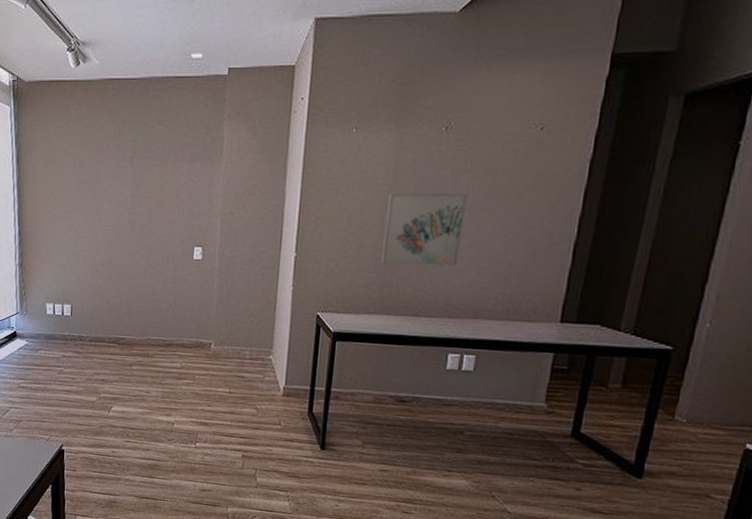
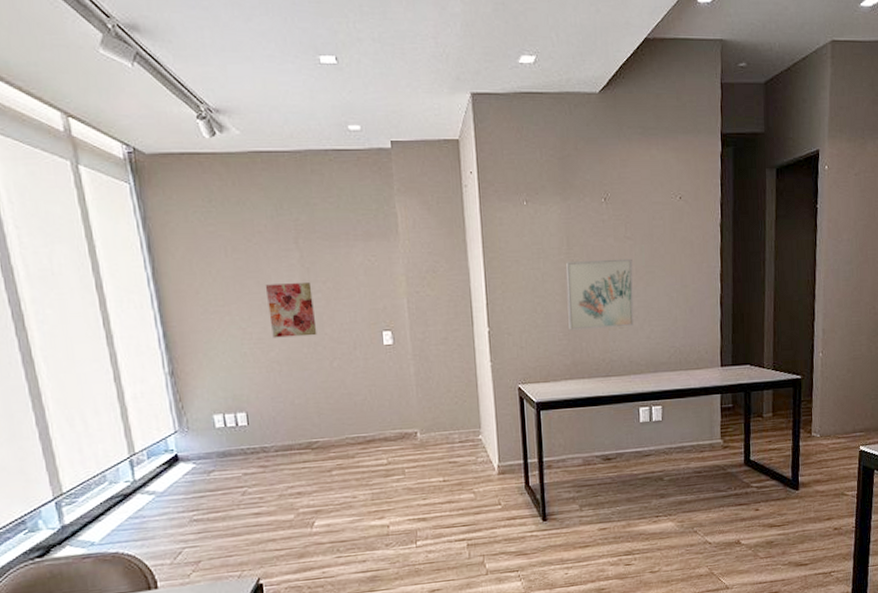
wall art: none [100,197,139,245] -> present [265,283,317,338]

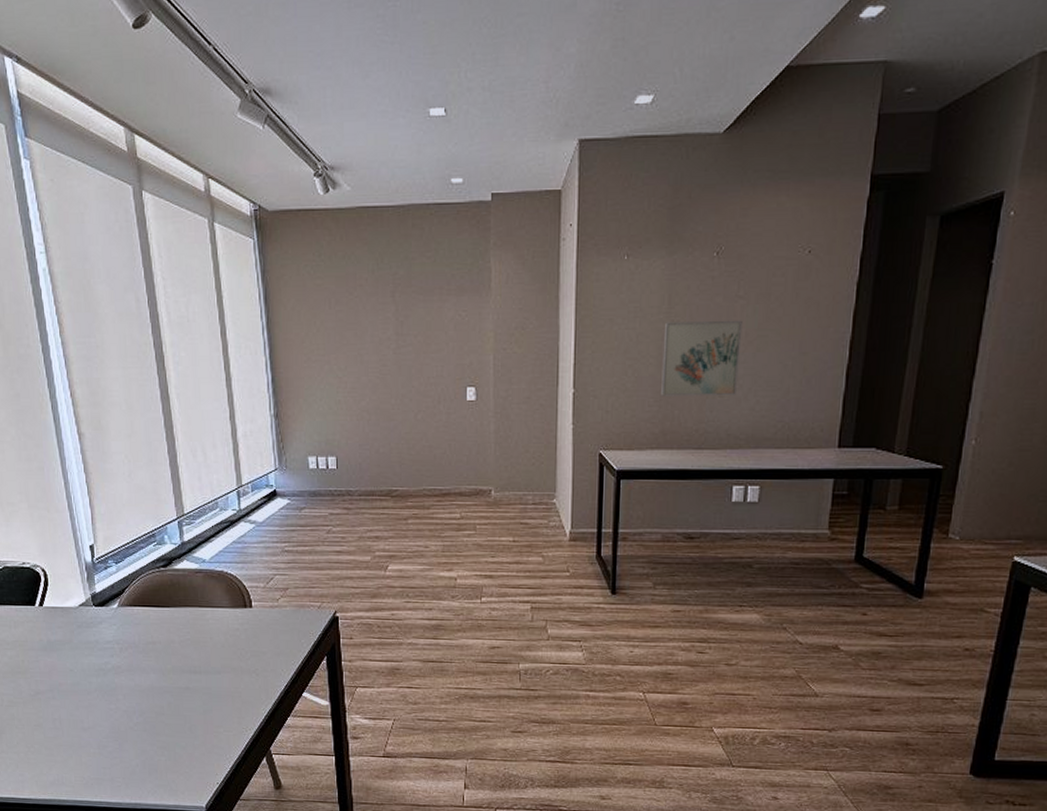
wall art: present [265,283,317,338] -> none [361,336,405,388]

